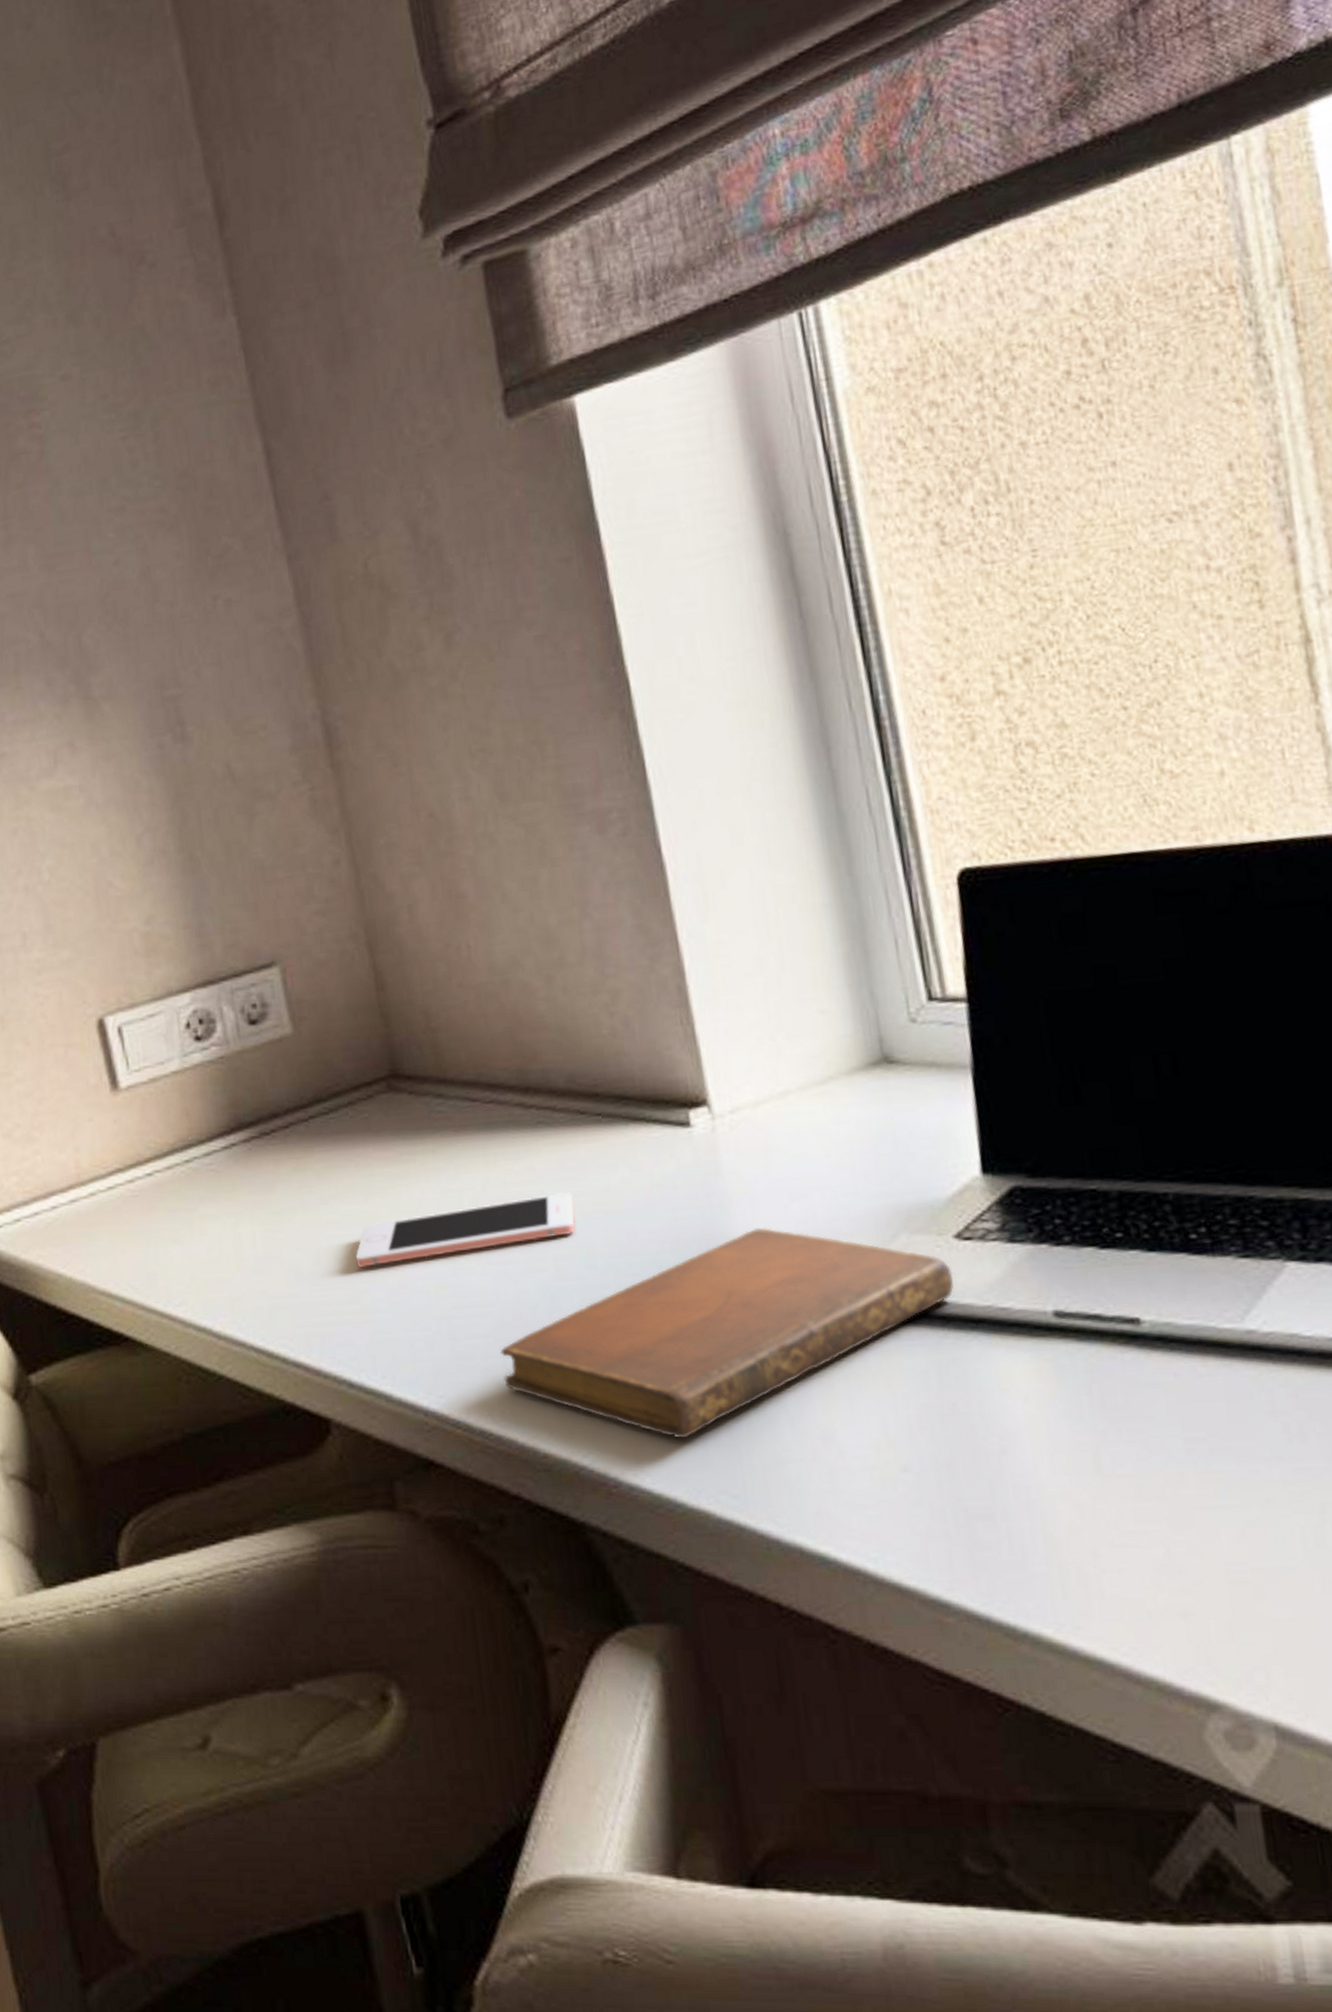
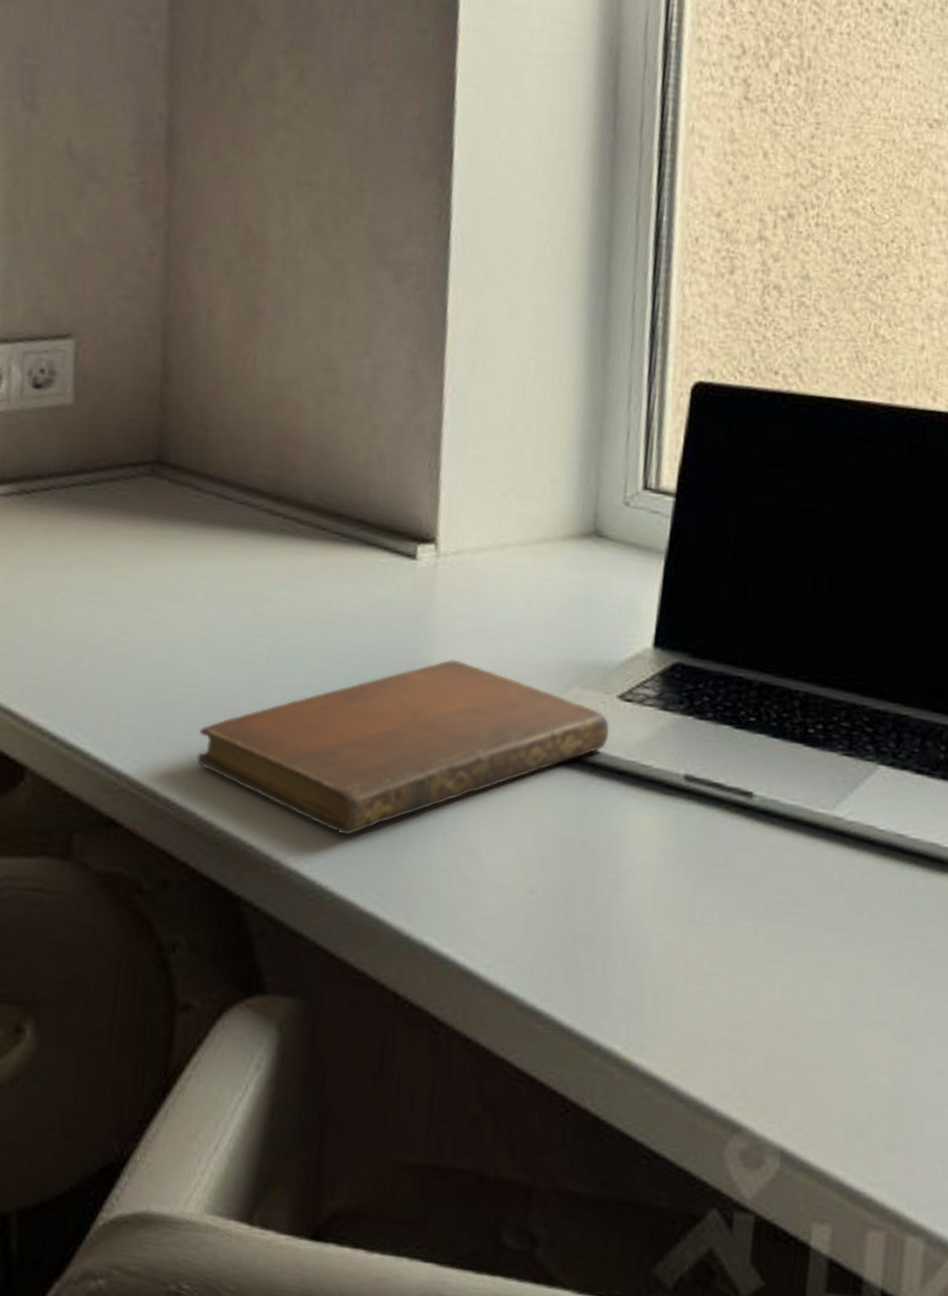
cell phone: present [355,1192,576,1269] -> none [84,593,297,637]

